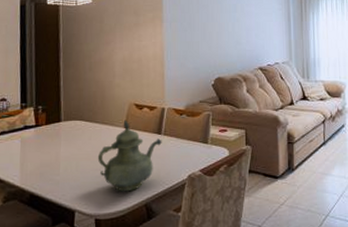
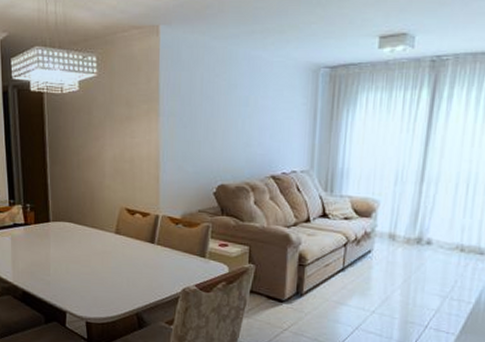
teapot: present [97,119,162,192] -> none [87,225,155,299]

